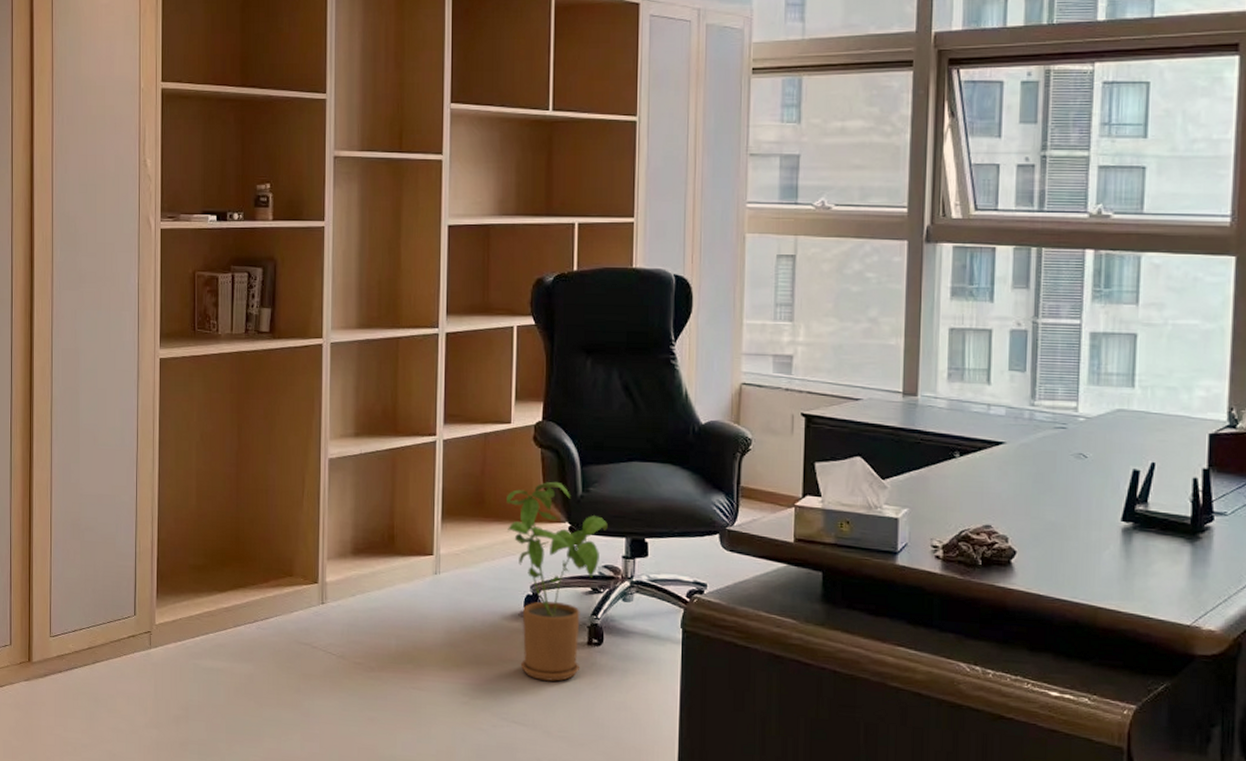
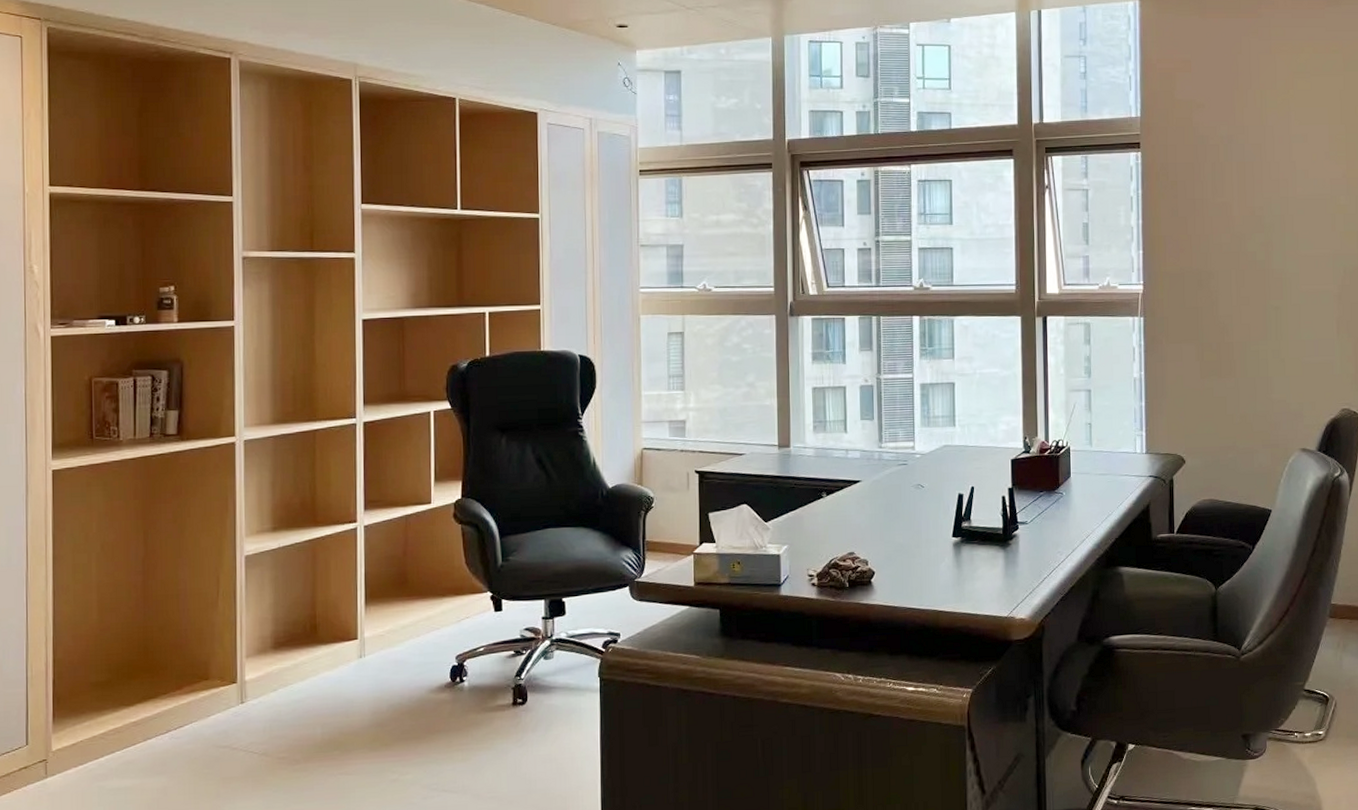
house plant: present [507,481,608,682] -> none [429,554,527,747]

